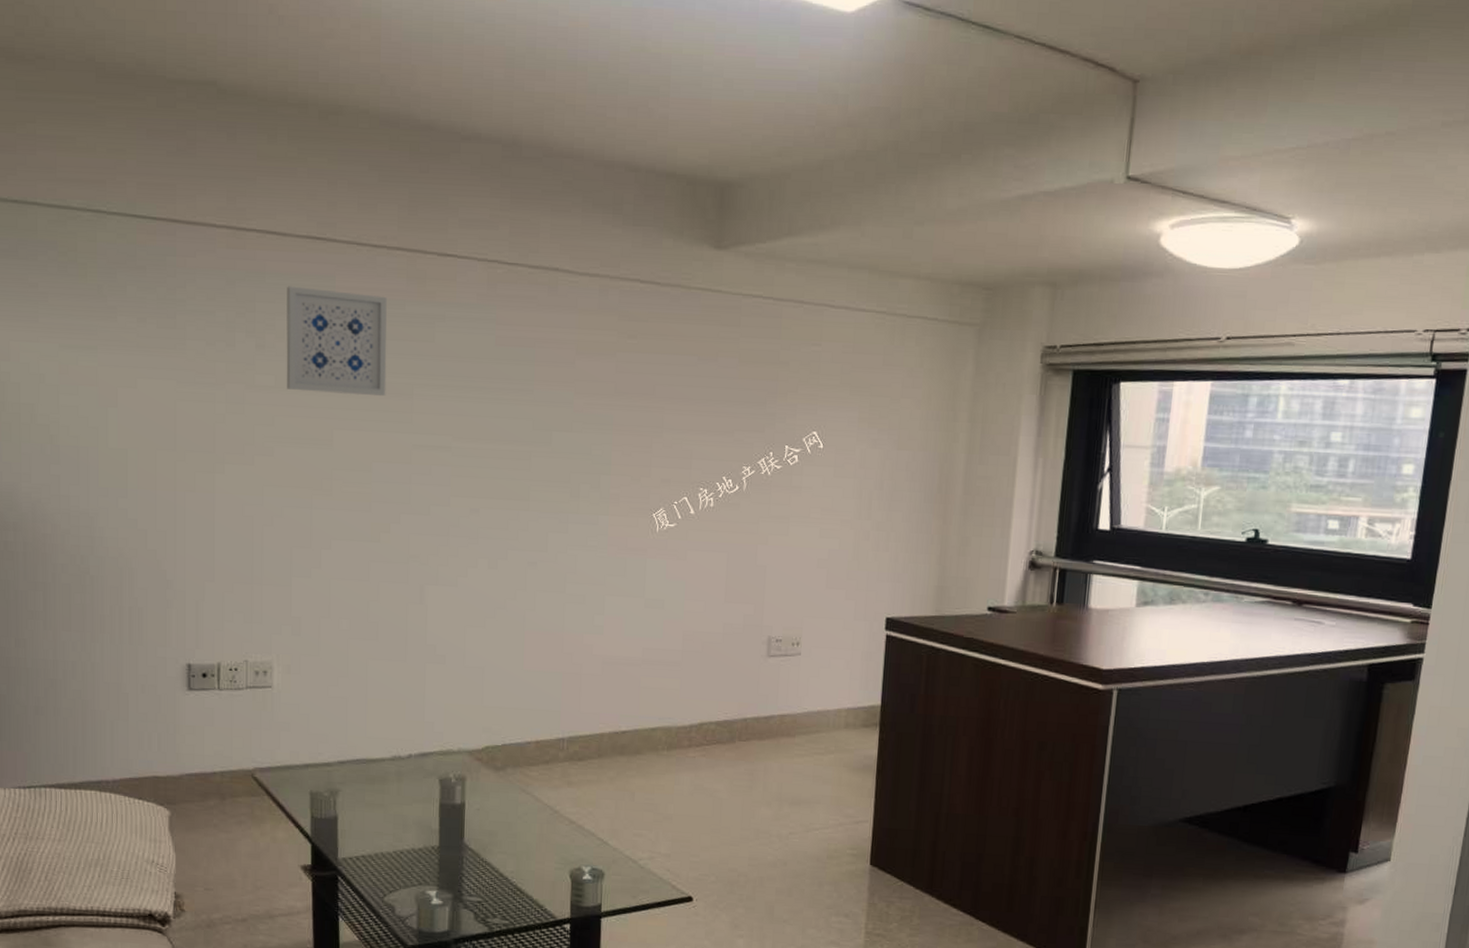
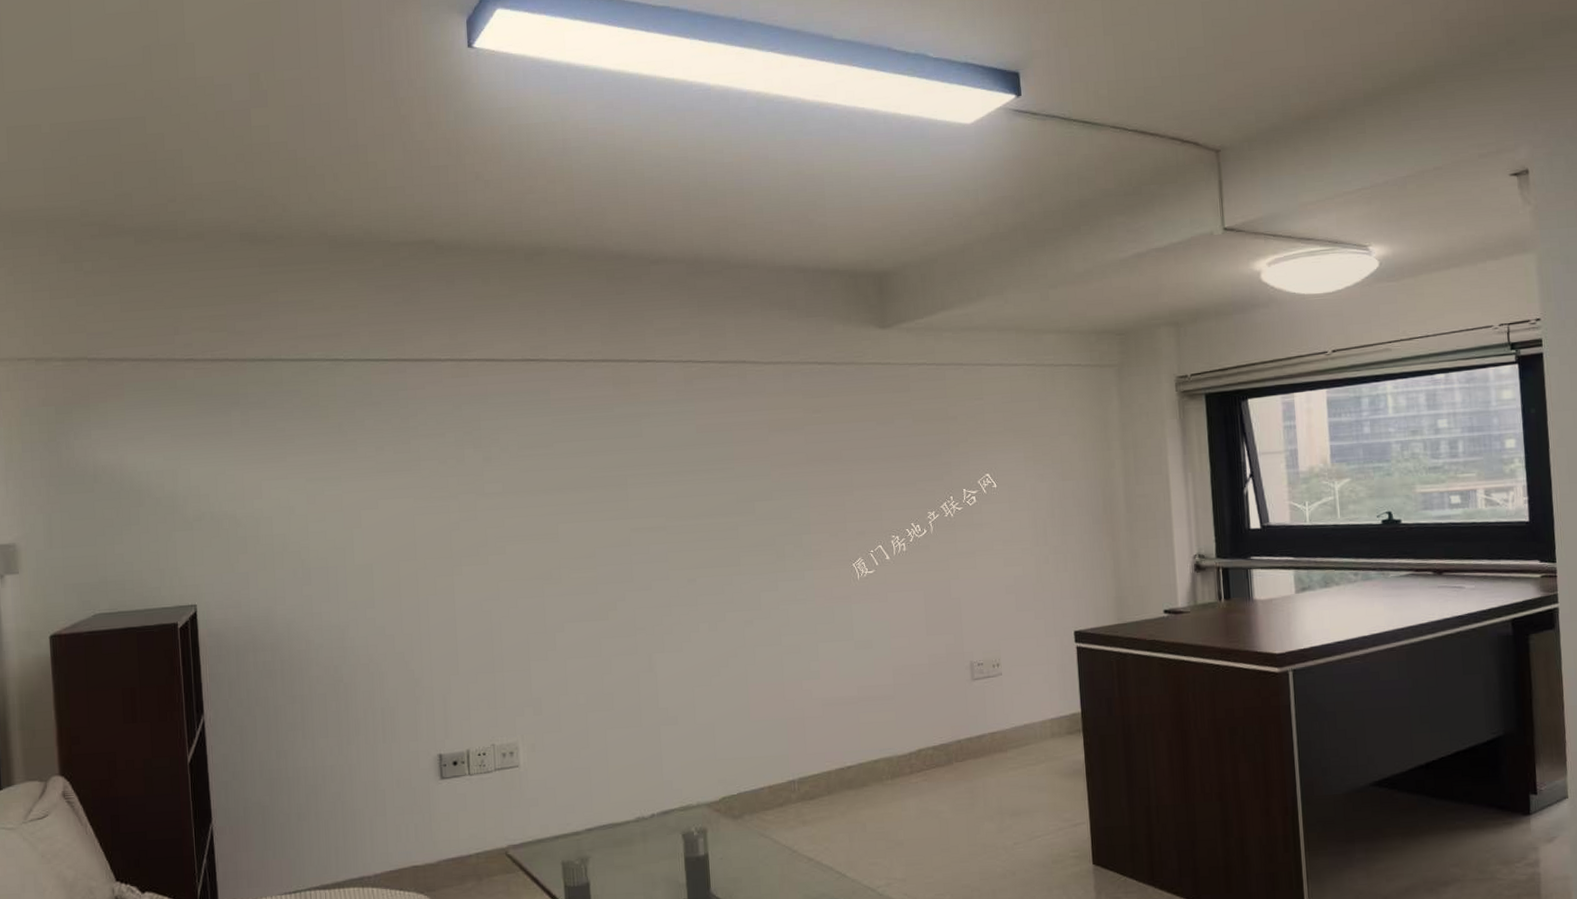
wall art: present [286,286,387,396] -> none [507,402,603,493]

